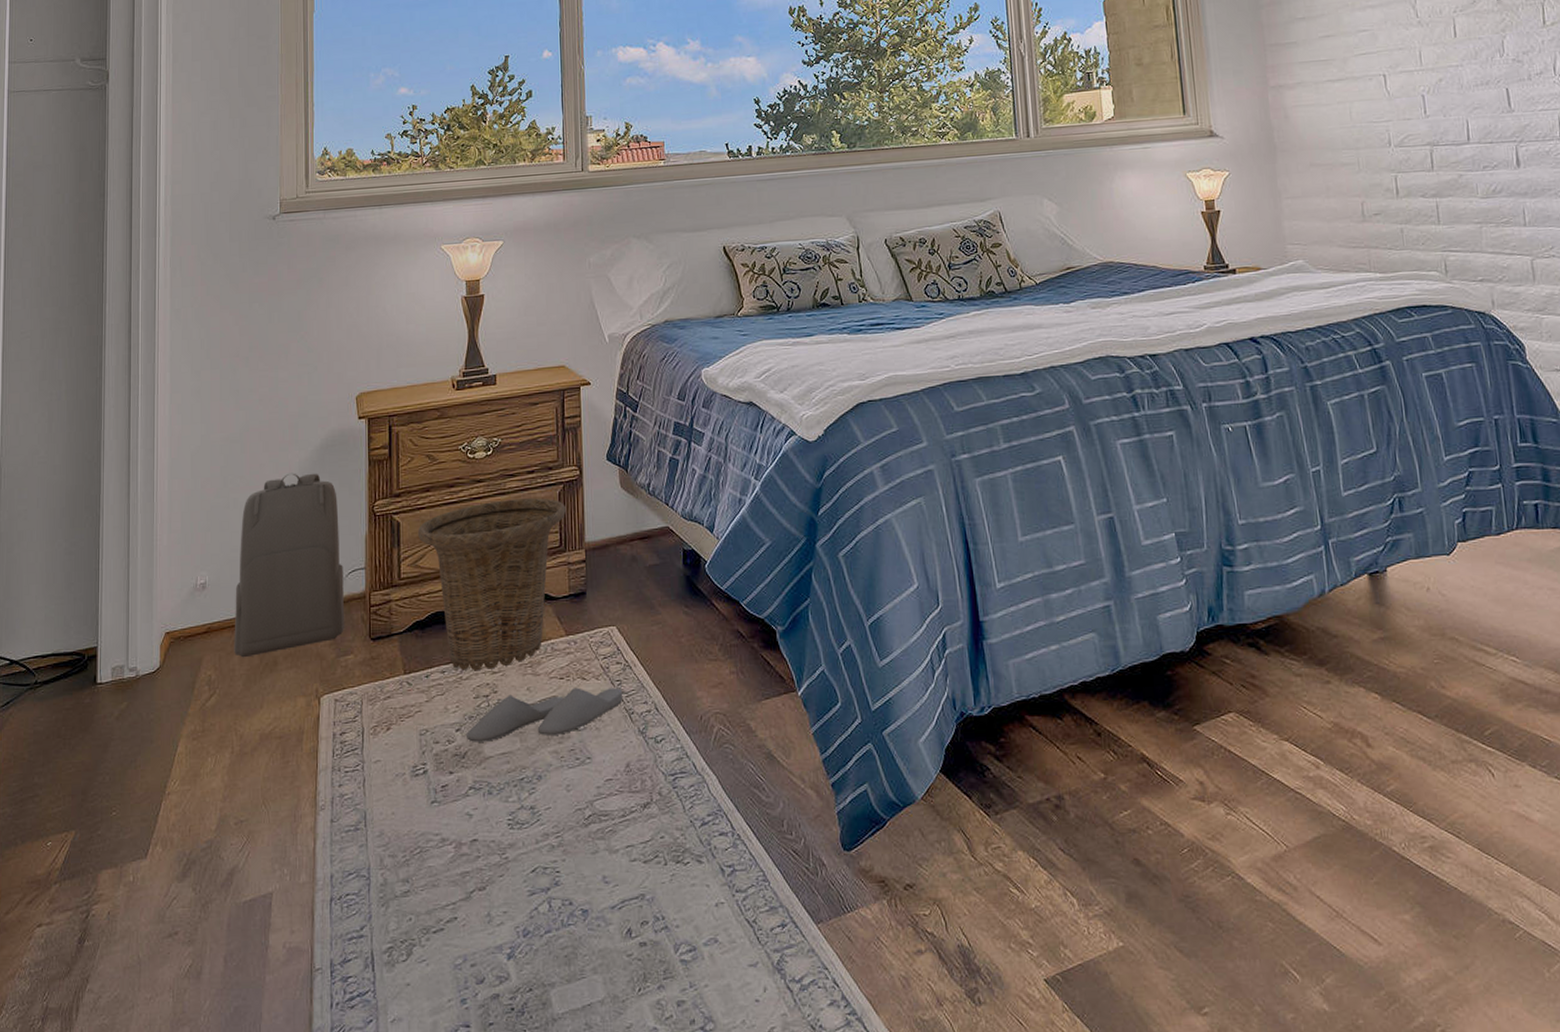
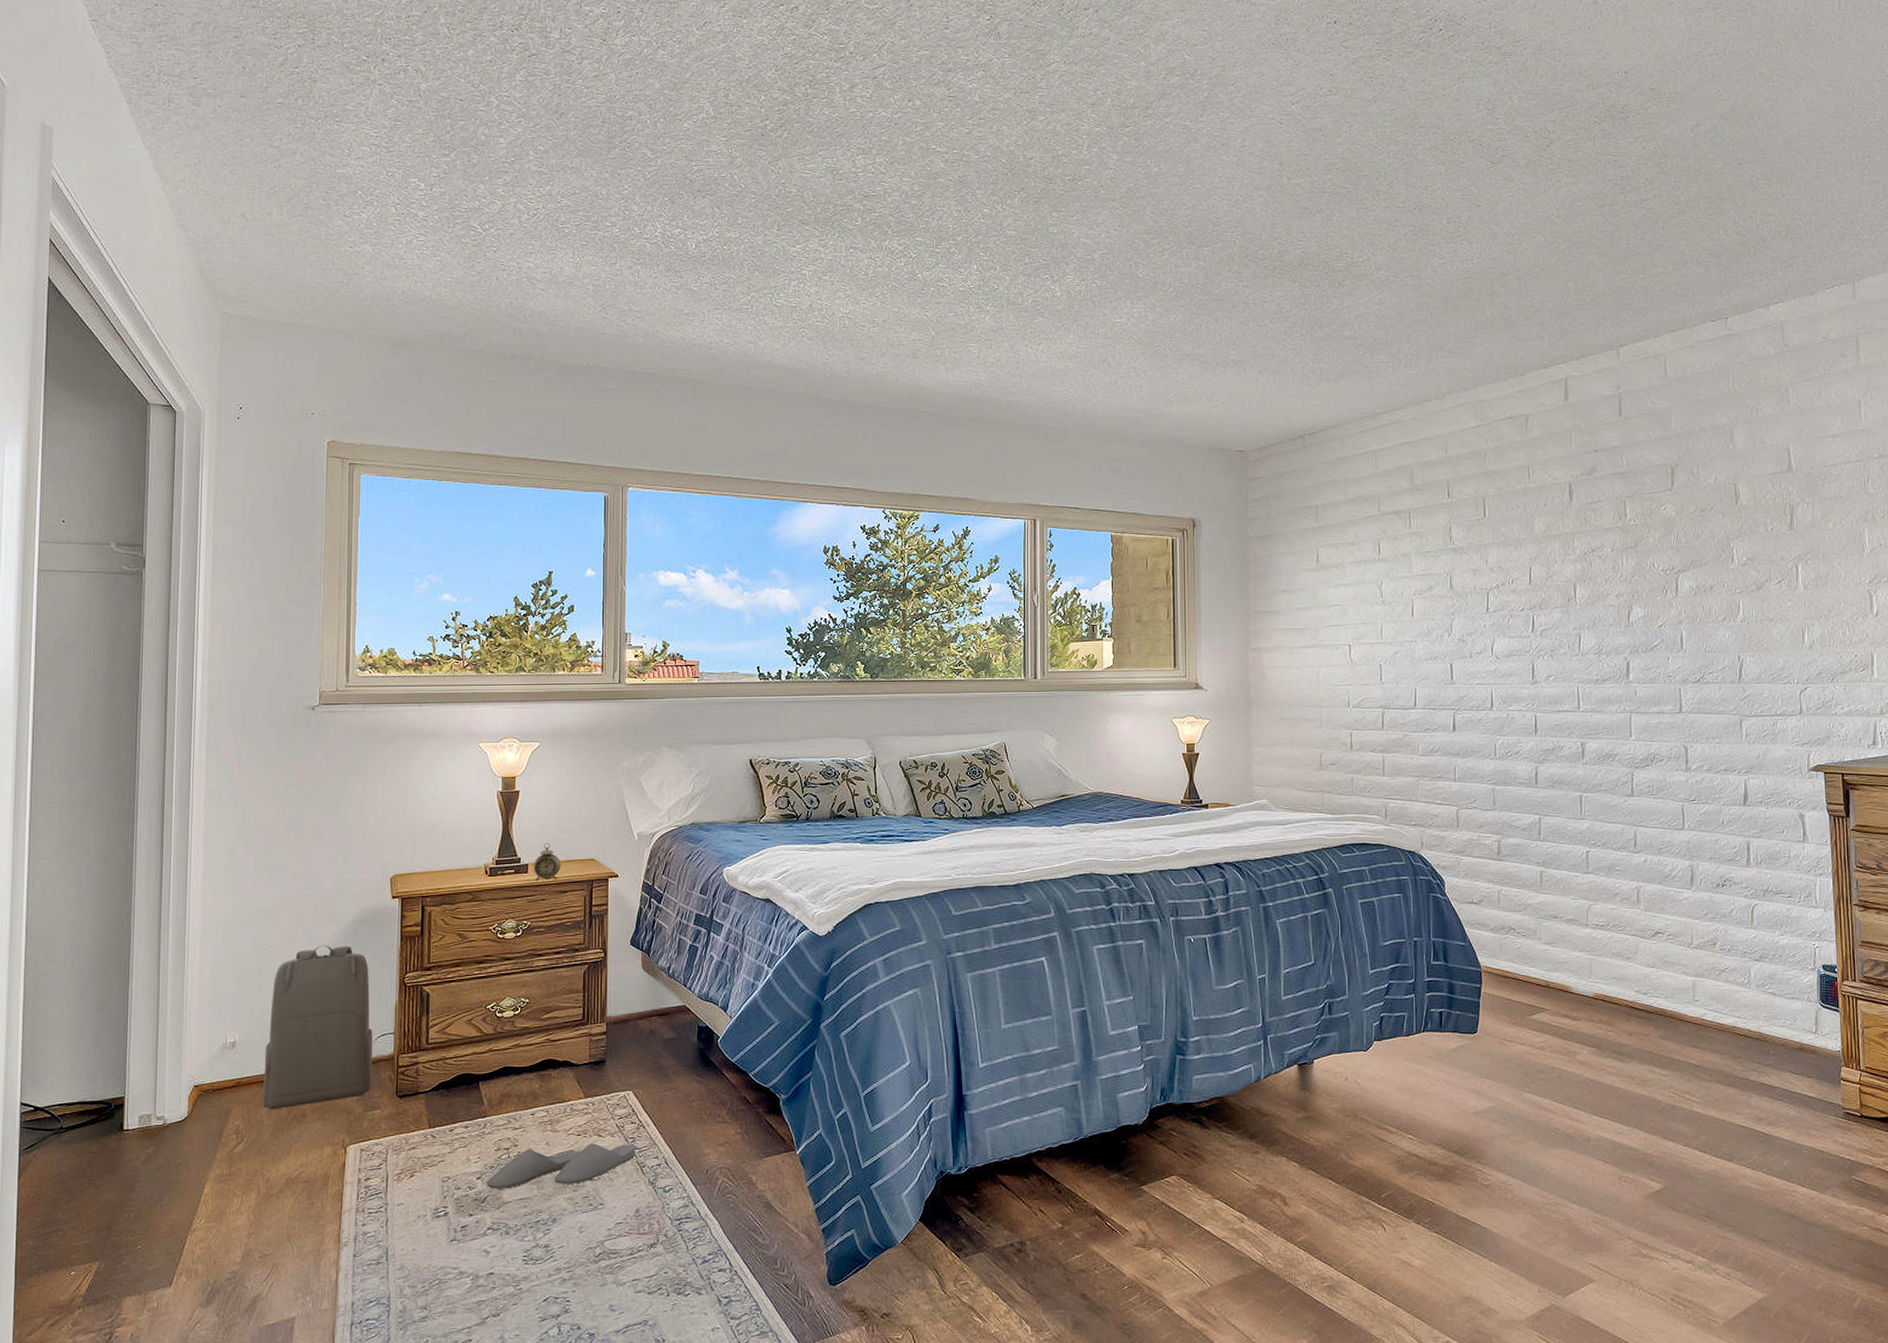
basket: present [417,498,566,671] -> none [446,976,589,1127]
alarm clock: none [501,350,530,393] -> present [533,843,561,881]

